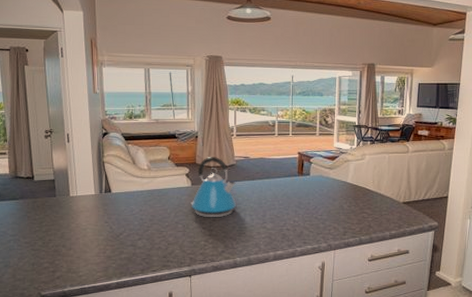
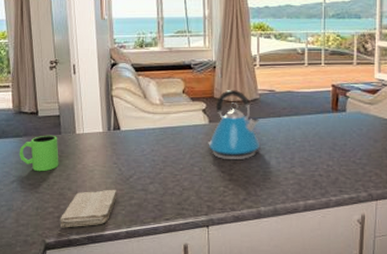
mug: none [15,197,54,231] -> present [19,135,59,172]
washcloth: none [54,245,109,281] -> present [59,189,117,228]

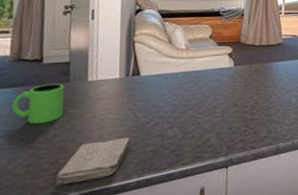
kettle: present [208,90,261,160] -> none [232,35,282,101]

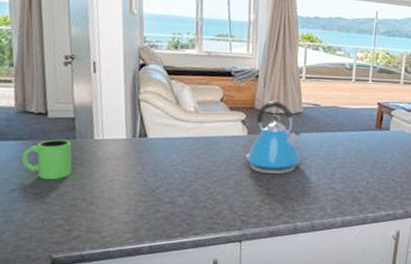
washcloth: present [56,137,131,186] -> none [70,201,141,242]
kettle: none [232,35,282,101] -> present [245,101,302,175]

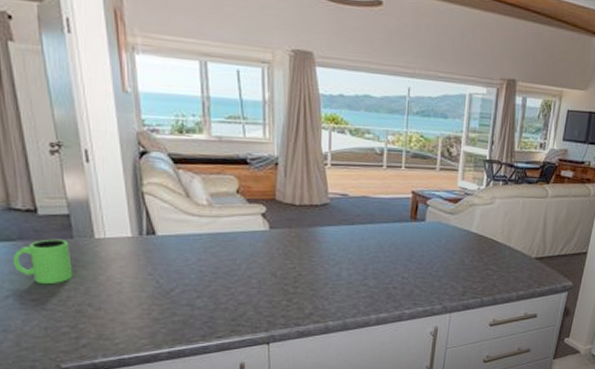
kettle: present [245,101,302,175] -> none [268,192,330,272]

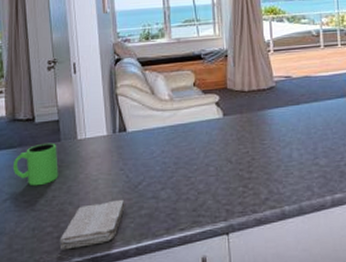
washcloth: none [78,304,155,351] -> present [59,199,125,250]

